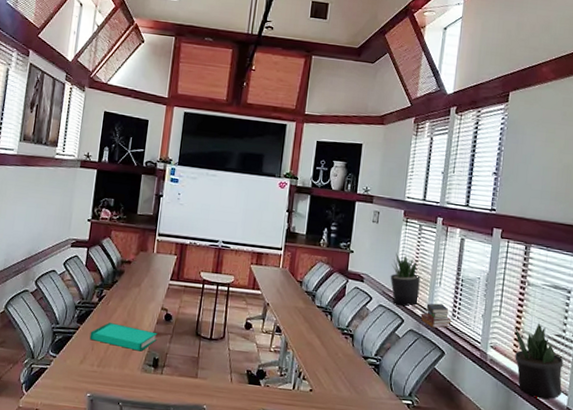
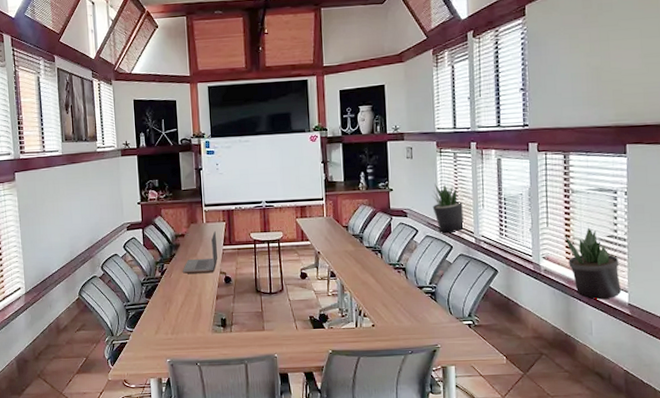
binder: present [89,322,158,352] -> none [159,293,221,315]
laptop computer: none [122,263,165,307] -> present [183,231,218,274]
books: present [420,303,452,328] -> none [468,225,500,249]

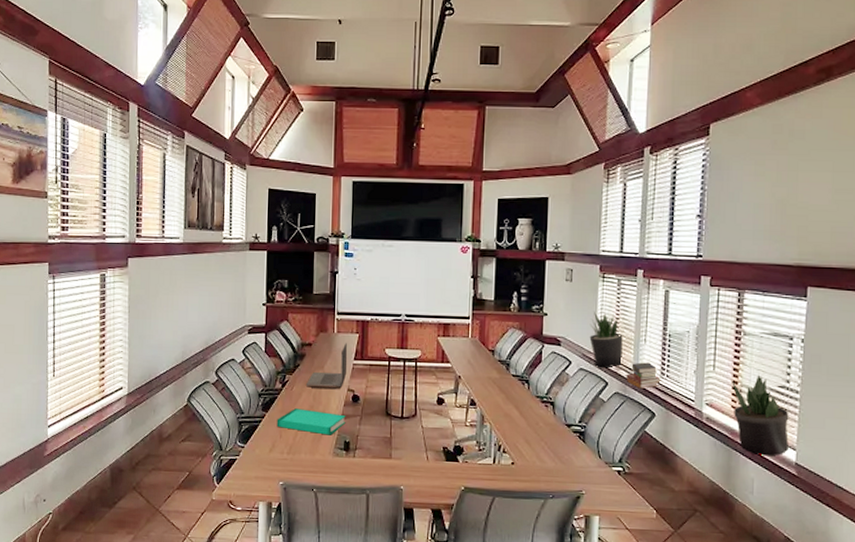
binder: none [159,293,221,315] -> present [276,408,346,435]
books: none [468,225,500,249] -> present [626,362,661,389]

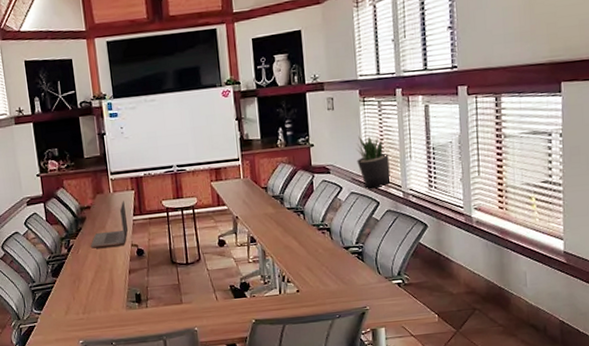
binder: present [276,408,346,435] -> none [67,269,134,291]
books: present [626,362,661,389] -> none [395,177,429,203]
planter: present [732,376,789,455] -> none [497,174,556,249]

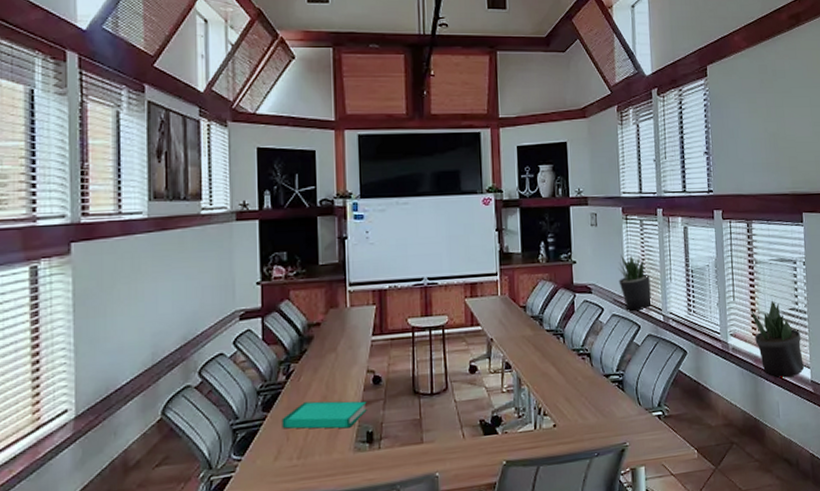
binder: none [67,269,134,291] -> present [282,401,367,429]
laptop computer: present [91,201,129,249] -> none [317,317,365,375]
planter: none [497,174,556,249] -> present [750,301,804,378]

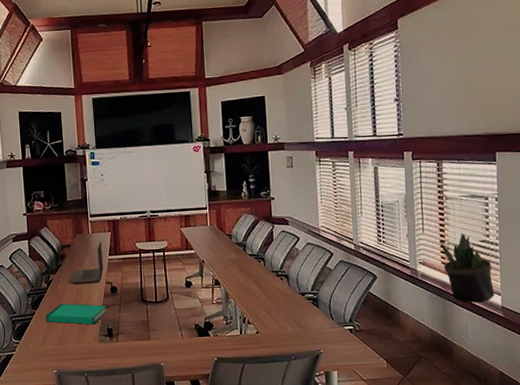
laptop computer: none [317,317,365,375] -> present [69,241,104,284]
planter: present [618,255,652,311] -> none [312,192,344,240]

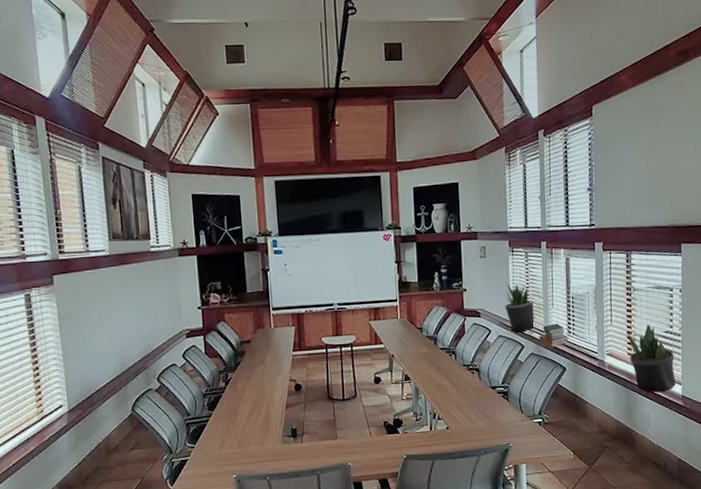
binder: present [45,303,107,325] -> none [223,403,291,425]
laptop computer: present [69,241,104,284] -> none [249,336,288,383]
planter: none [312,192,344,240] -> present [504,283,535,332]
books: none [348,231,378,255] -> present [539,323,568,347]

